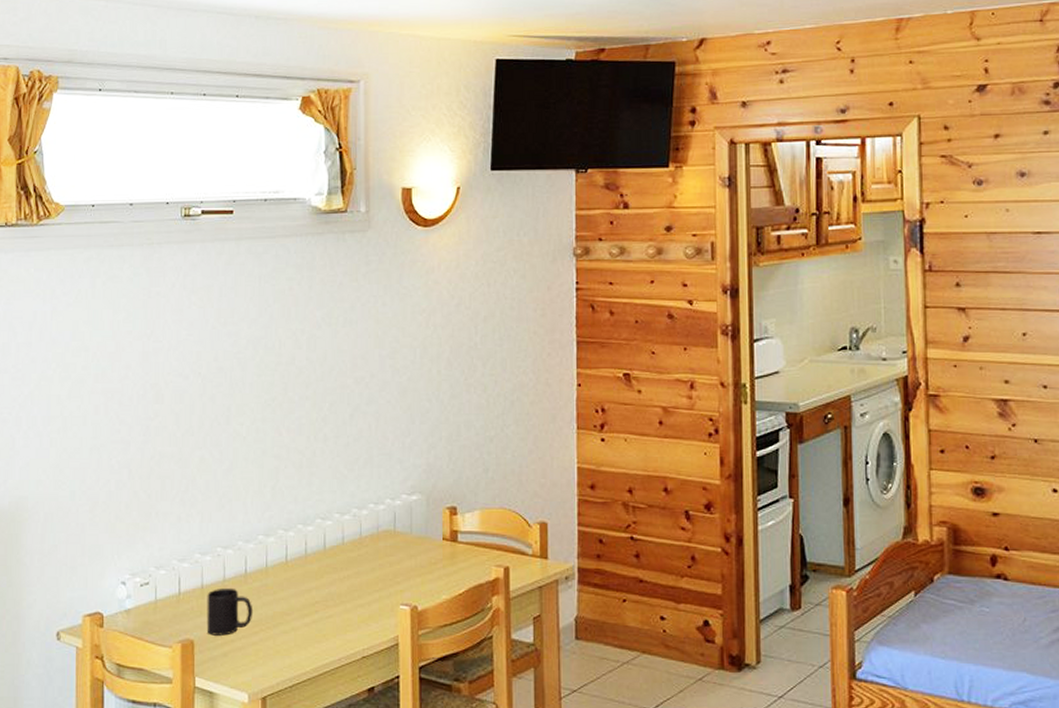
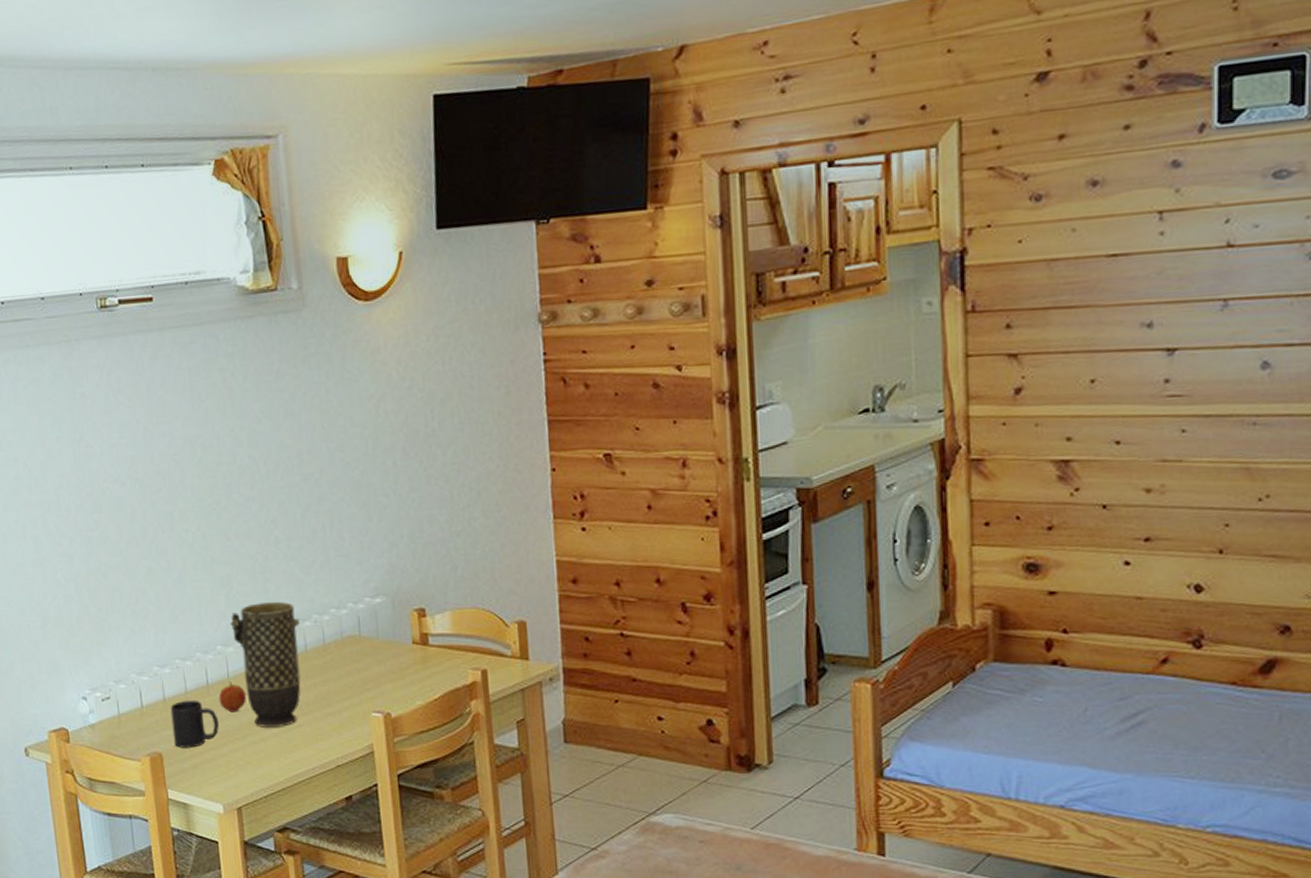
fruit: none [255,571,282,602] -> present [218,682,247,713]
vase: none [274,494,339,617] -> present [230,601,301,727]

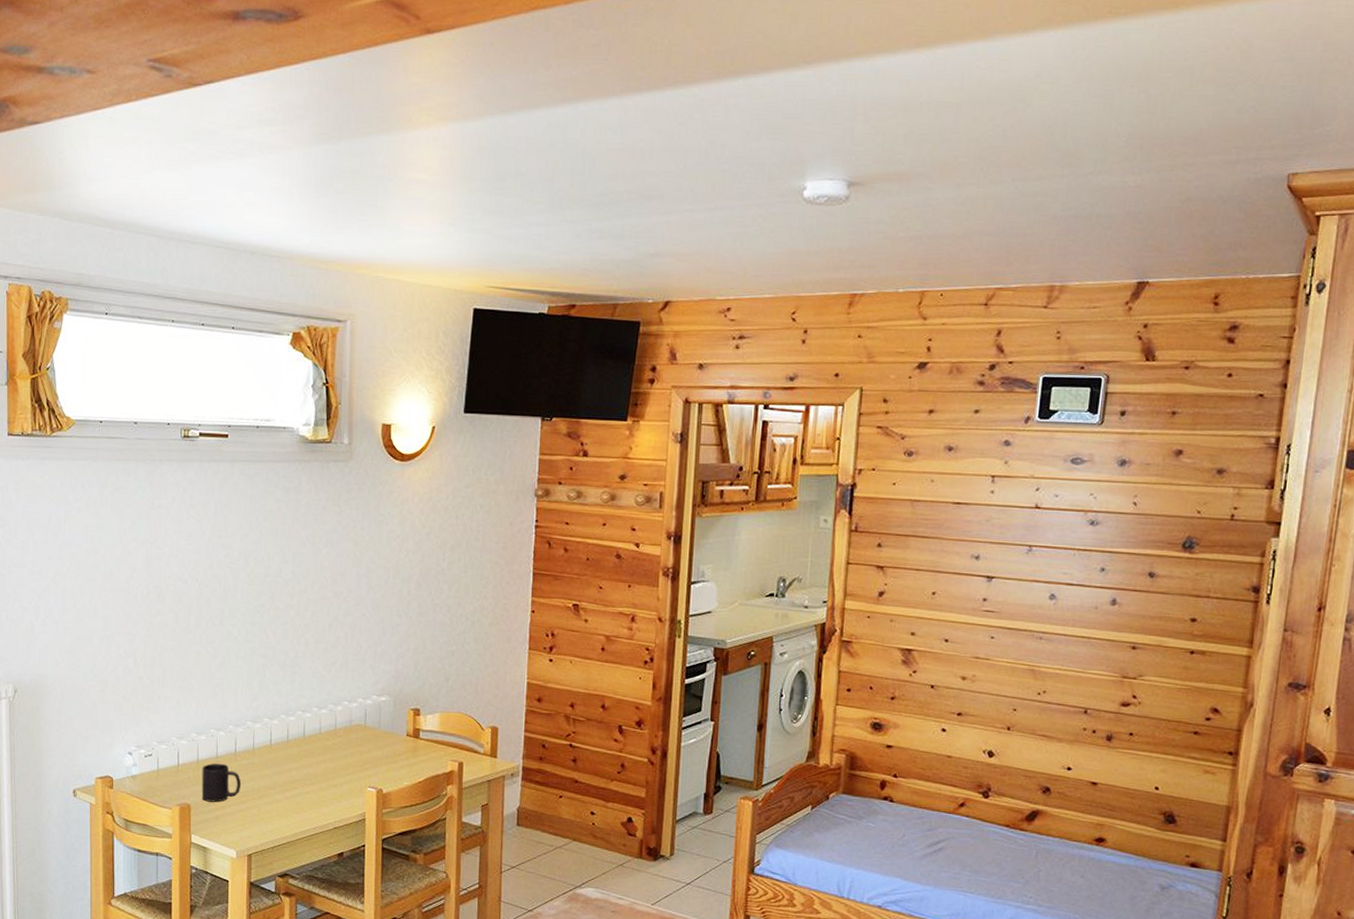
fruit: present [218,682,247,713] -> none [243,752,267,777]
vase: present [230,601,301,727] -> none [260,690,317,792]

